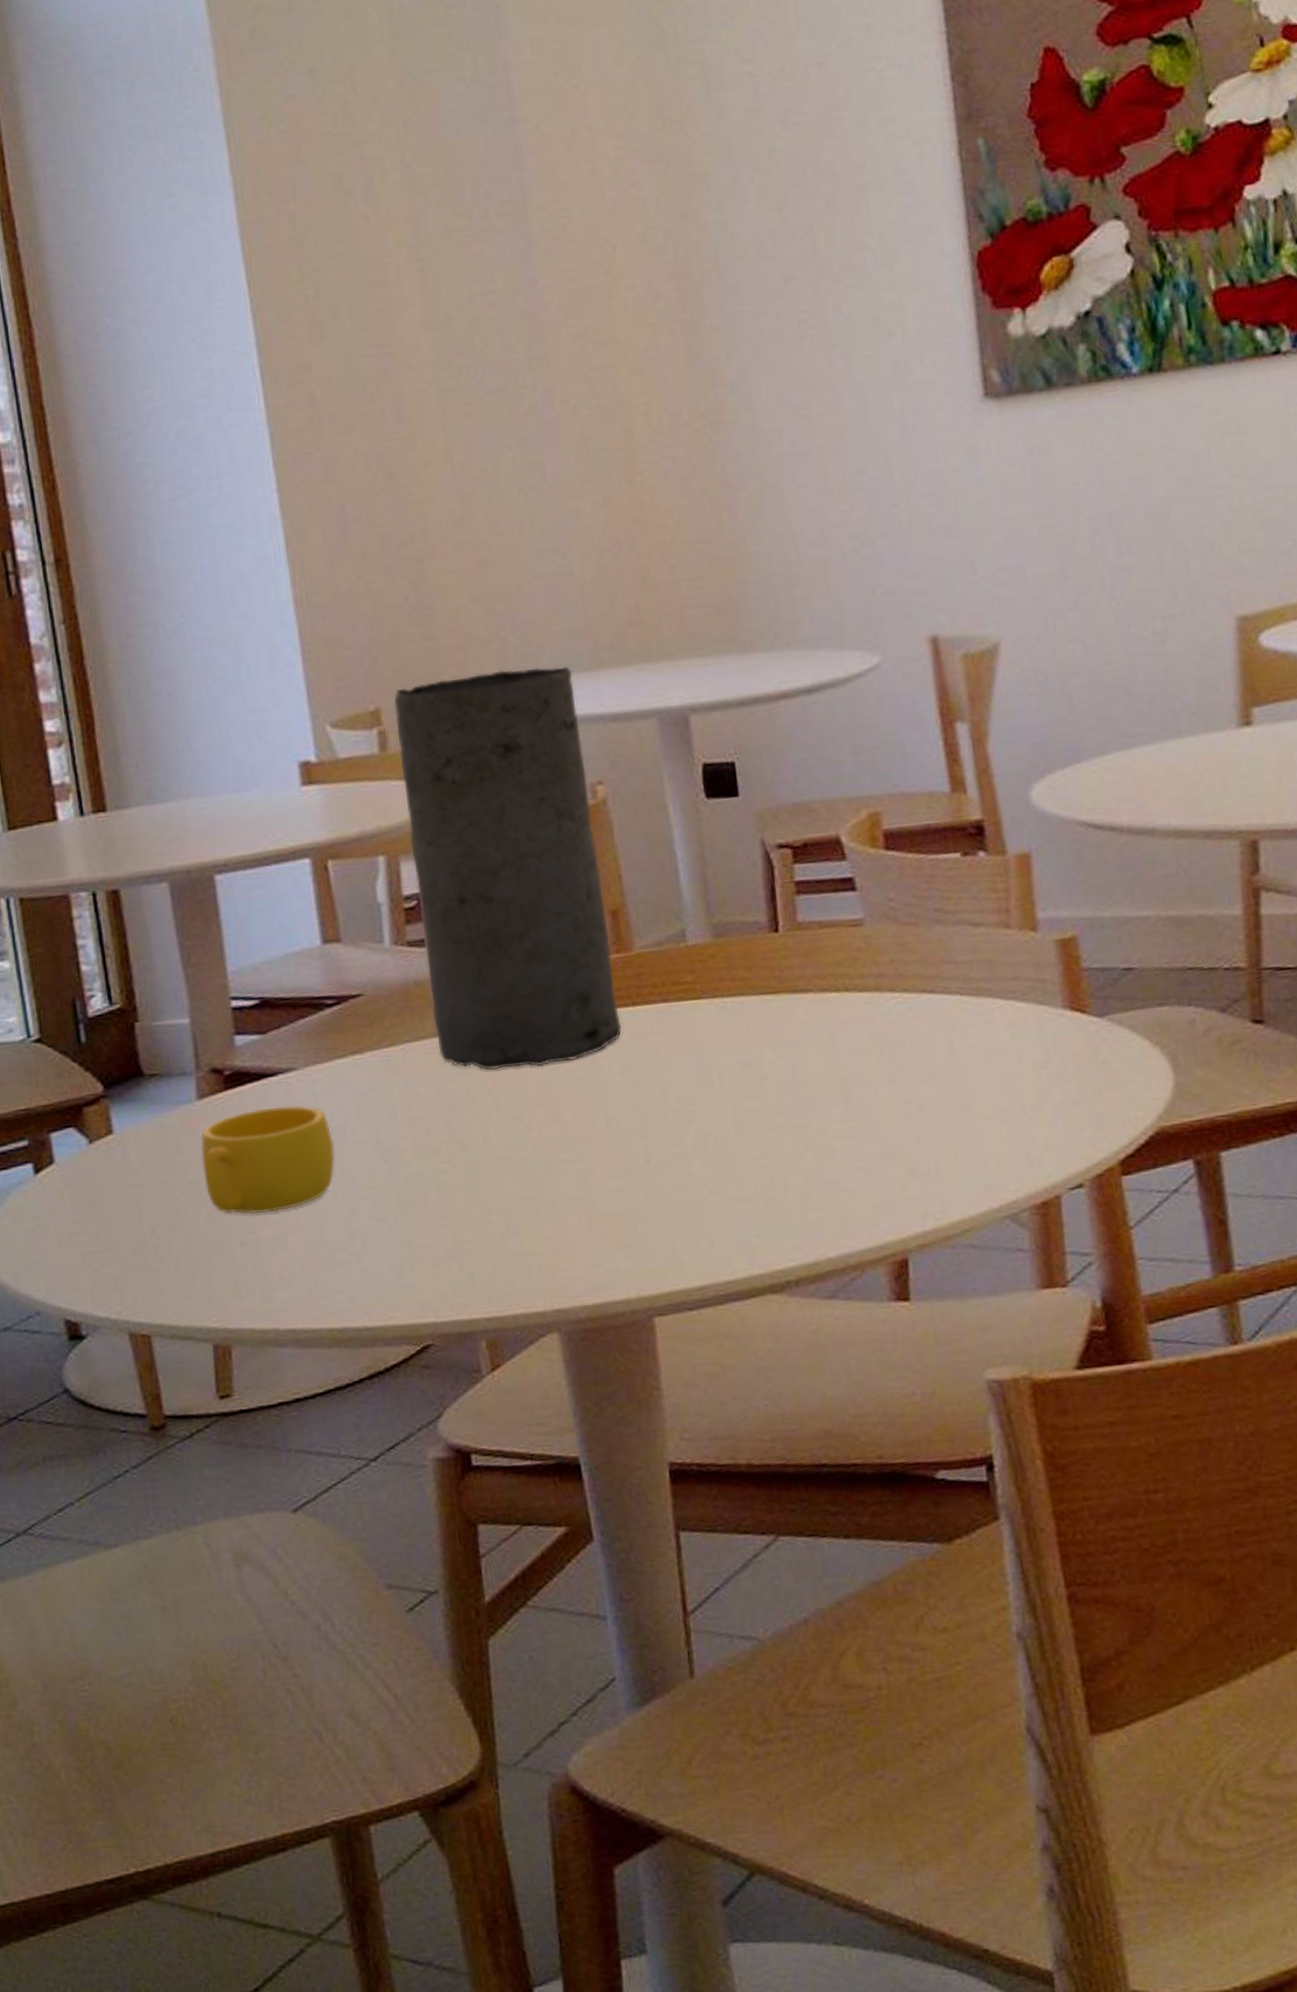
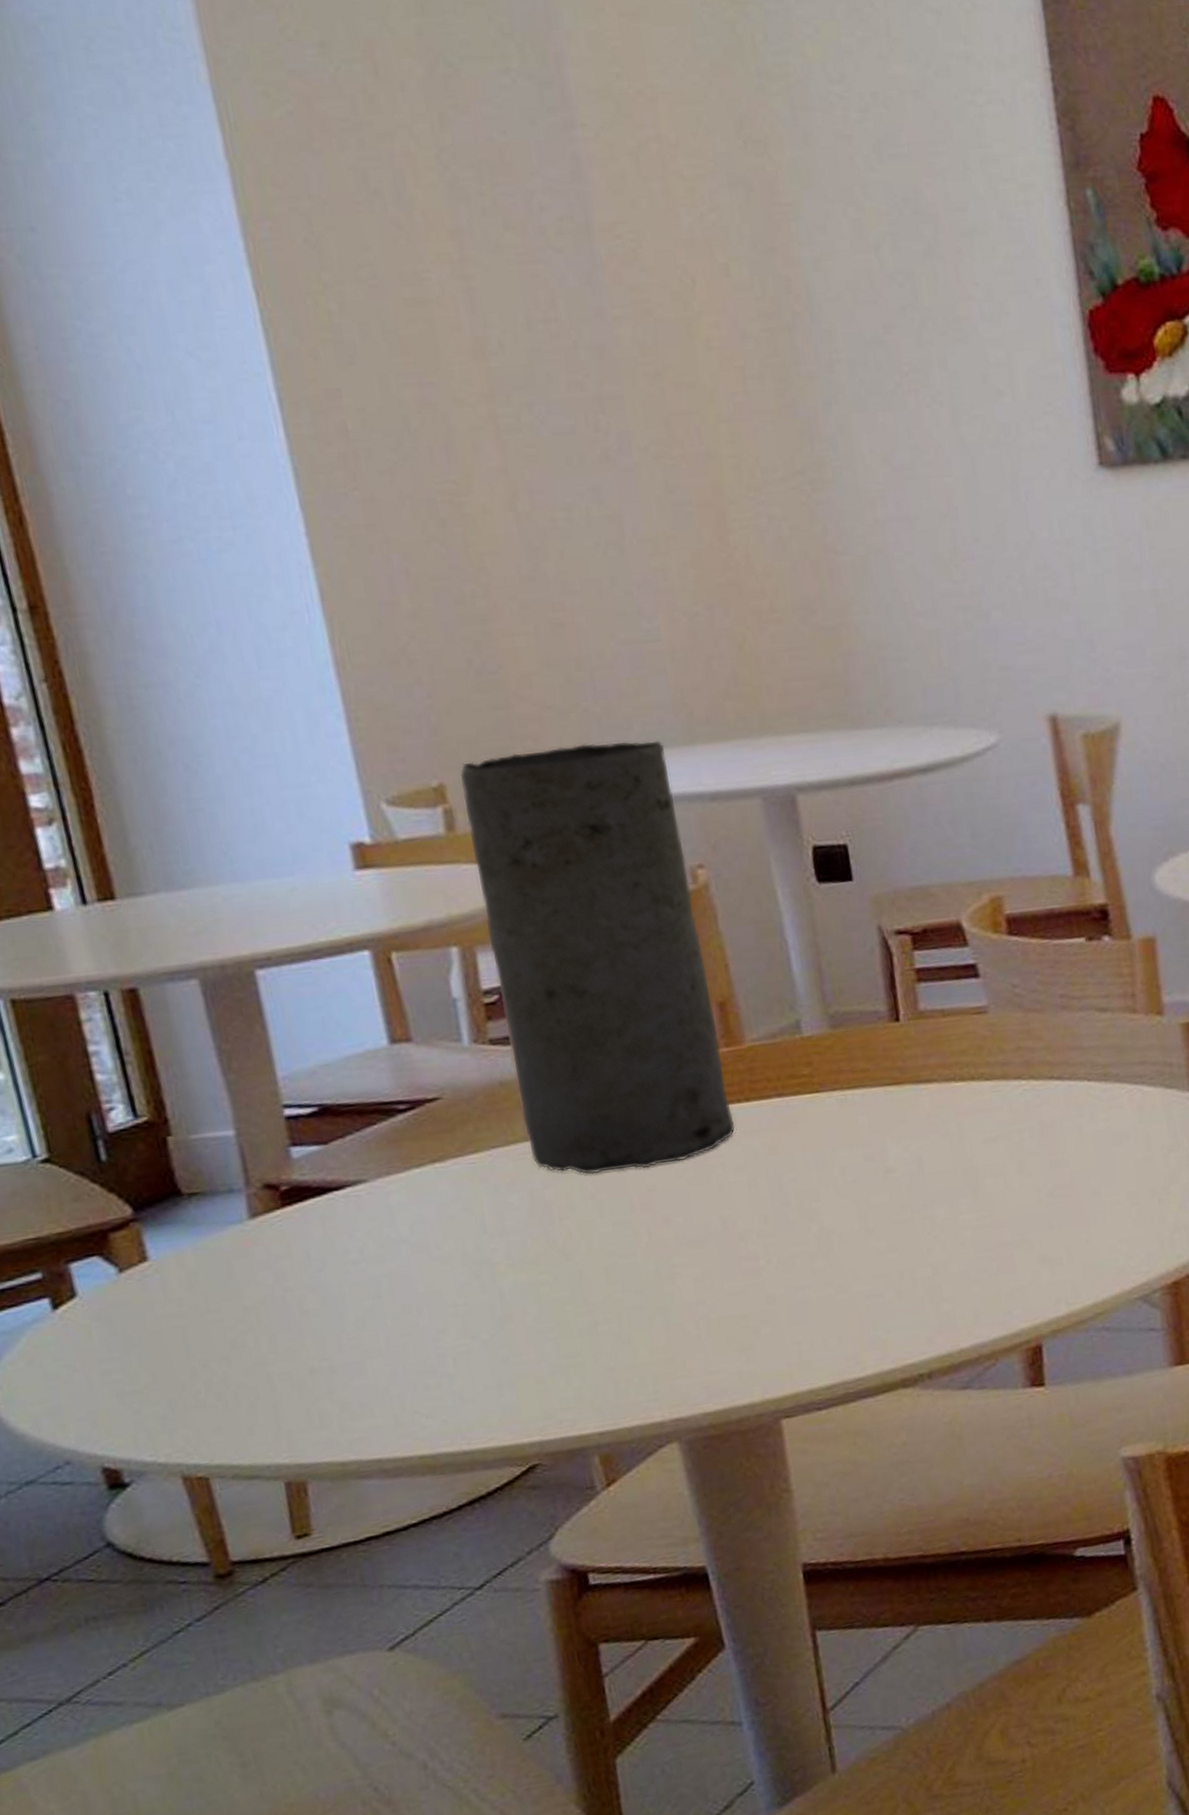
cup: present [201,1105,335,1215] -> none [256,1220,418,1341]

